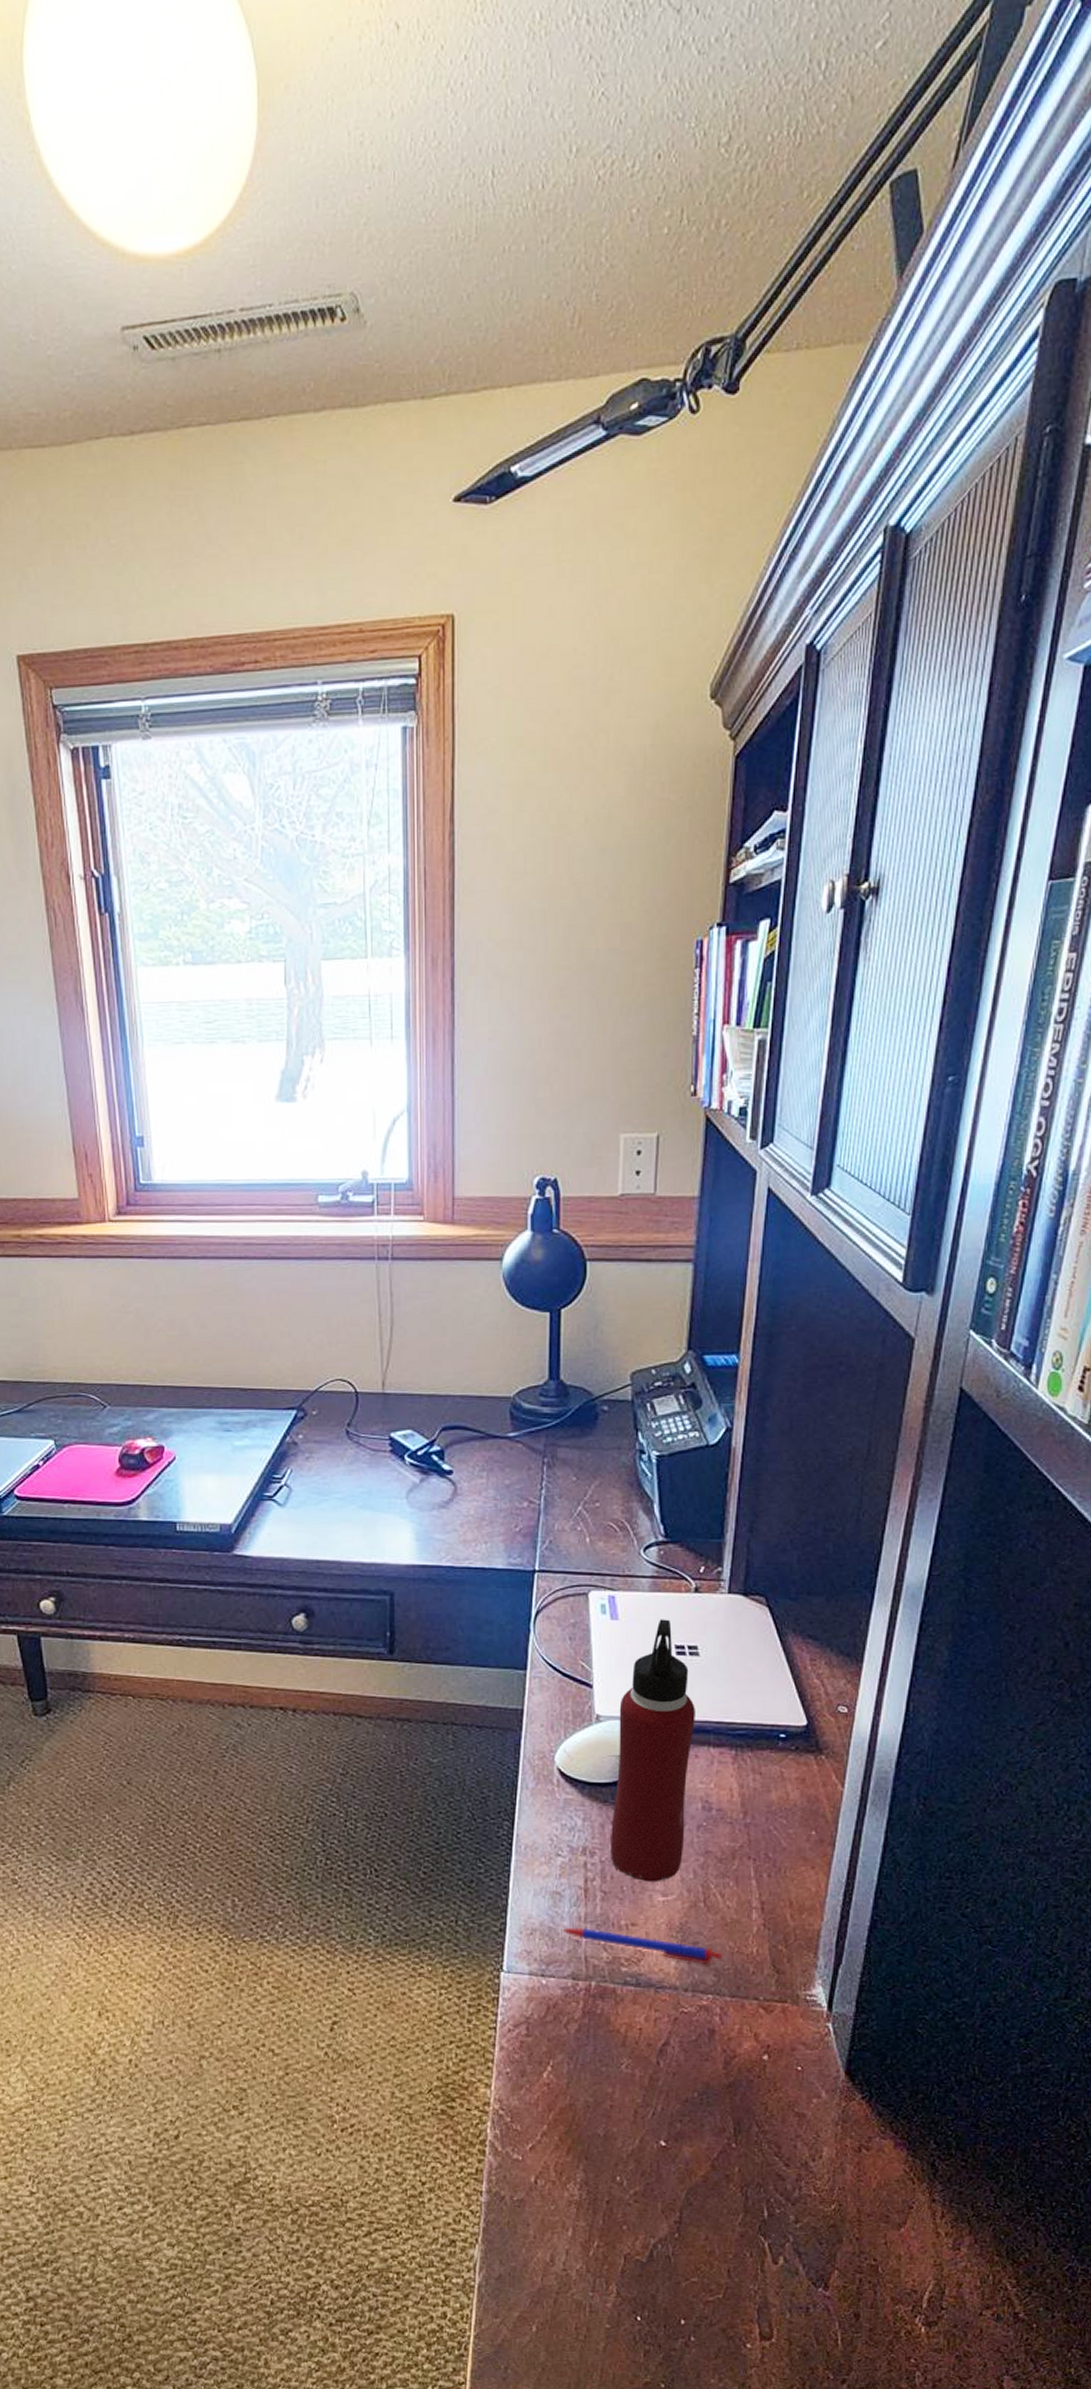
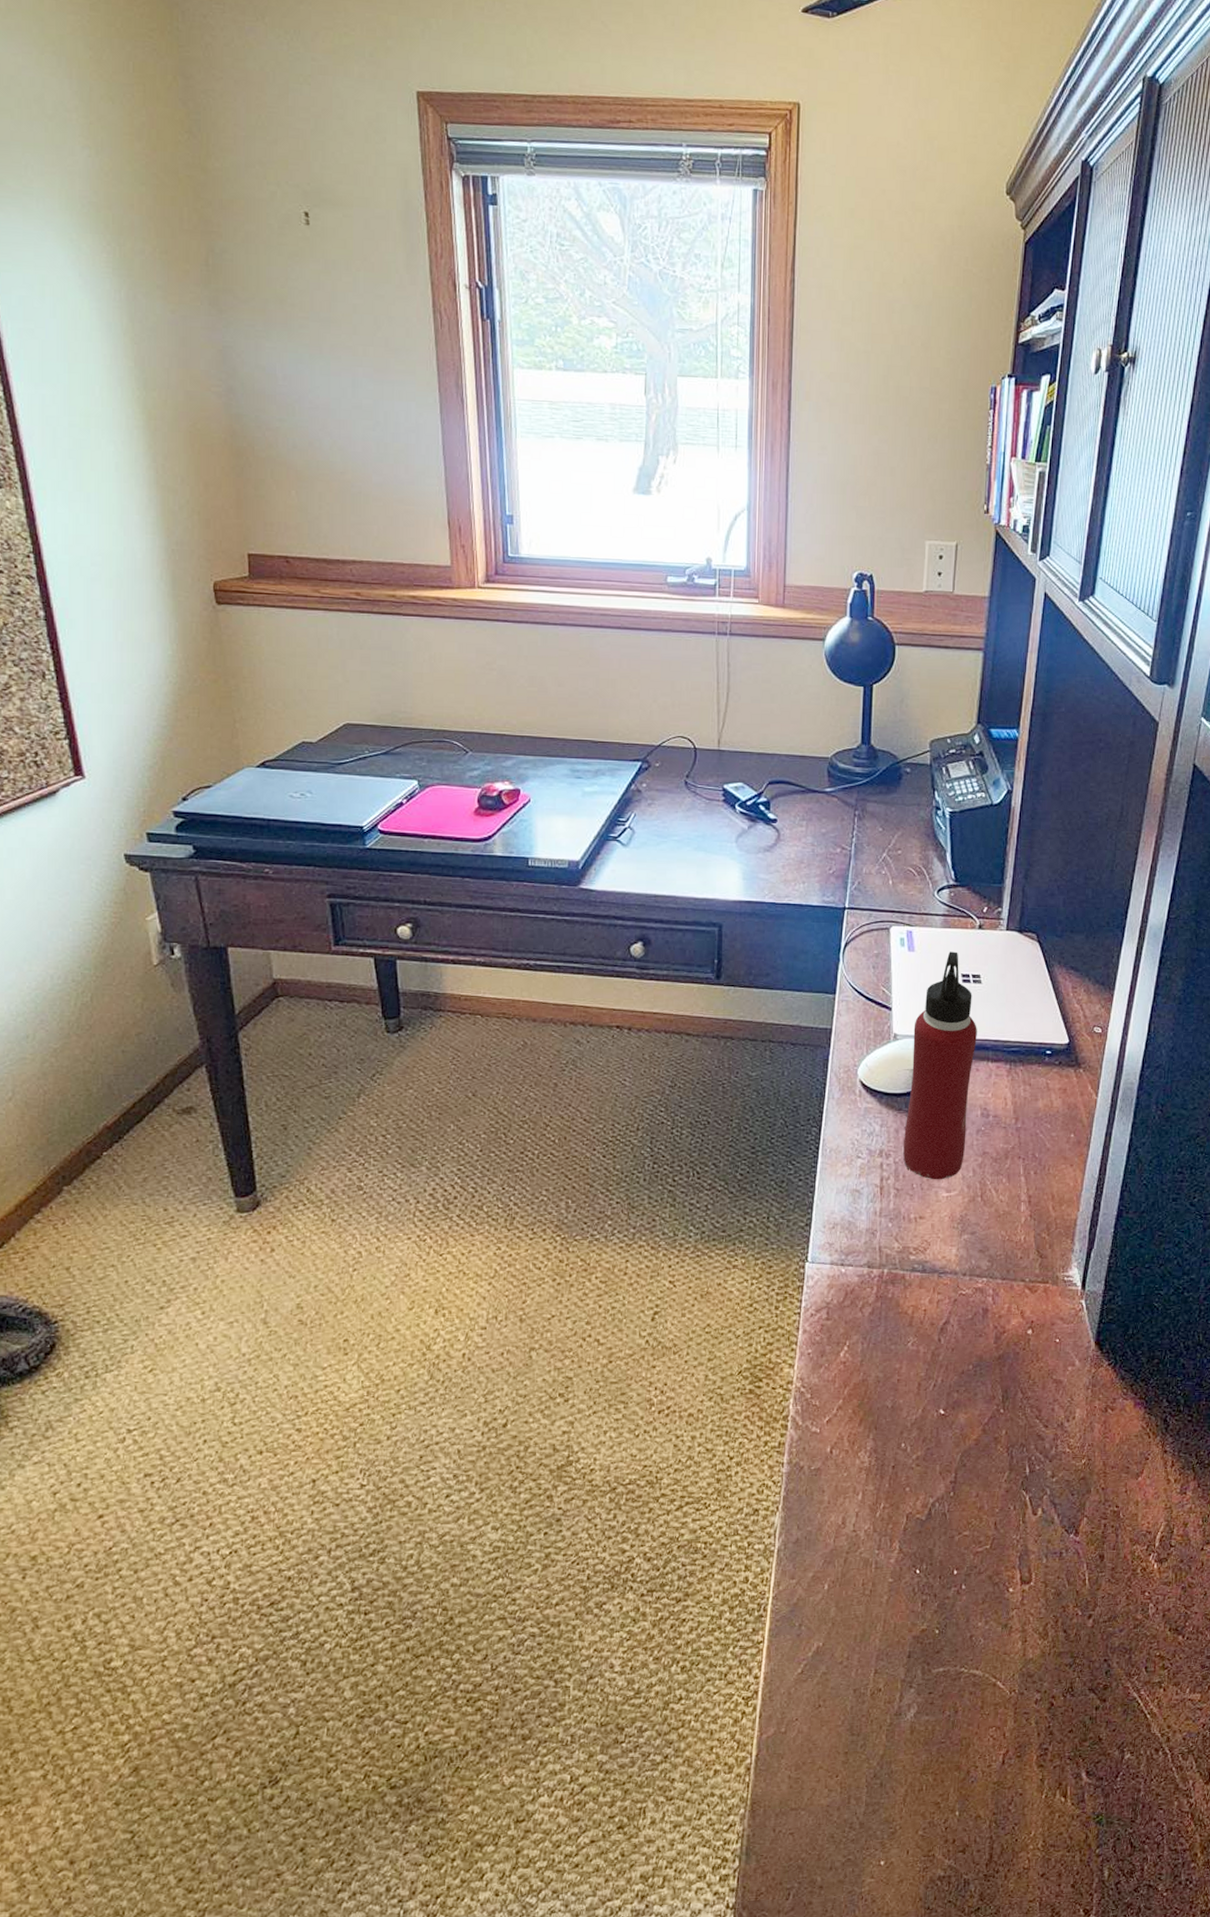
pen: present [560,1927,723,1964] -> none [858,1221,996,1251]

